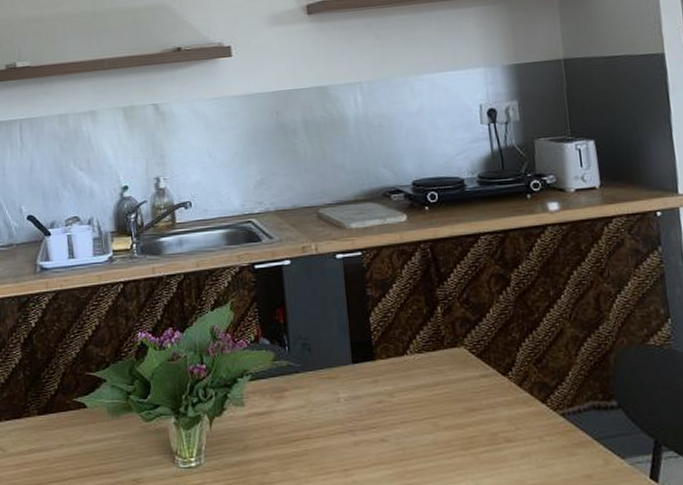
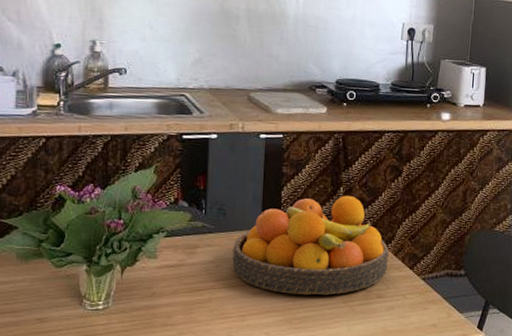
fruit bowl: none [324,315,513,442] -> present [232,195,389,295]

